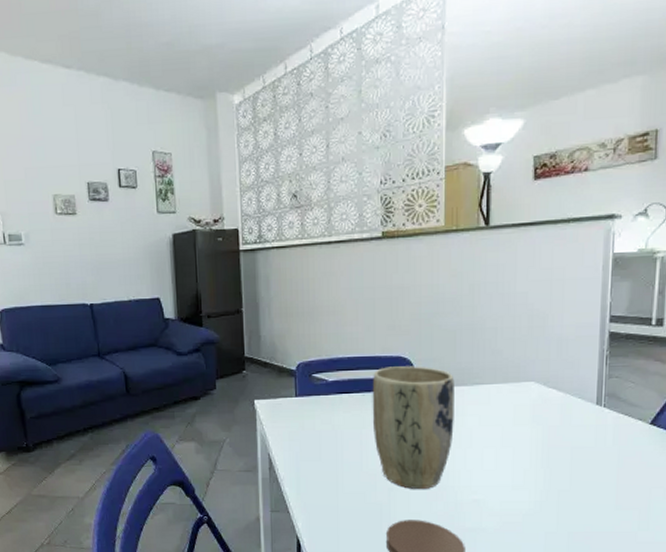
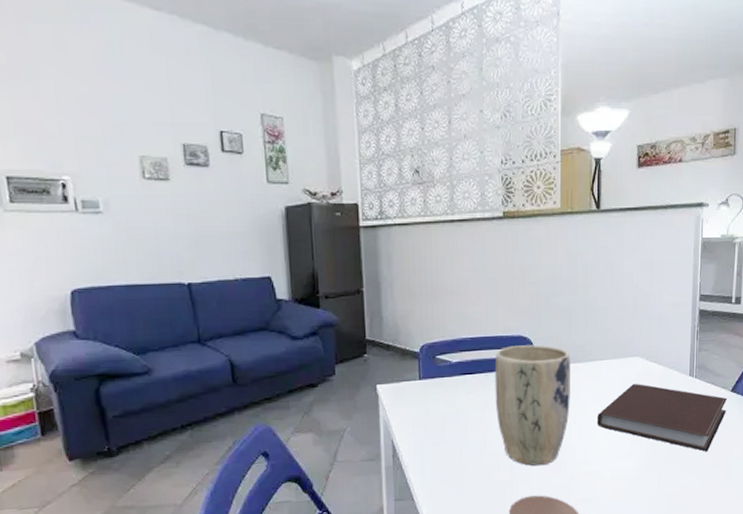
notebook: none [485,409,646,490] -> present [598,383,728,453]

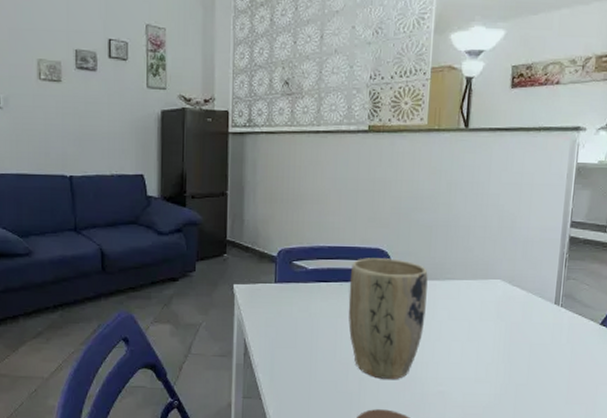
notebook: present [598,383,728,453] -> none [452,306,596,386]

